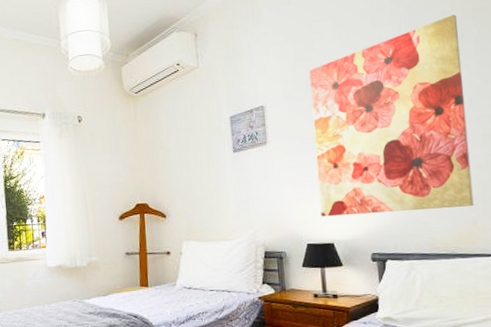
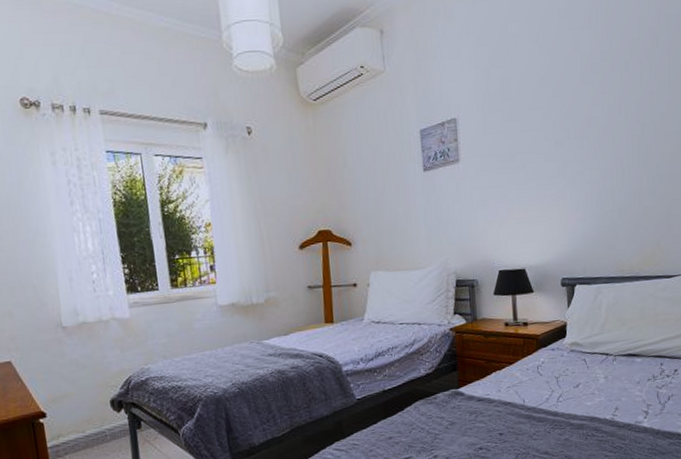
wall art: present [309,14,474,217] -> none [504,21,658,242]

